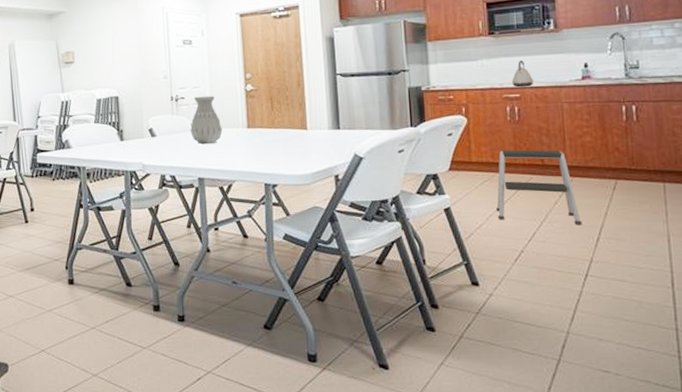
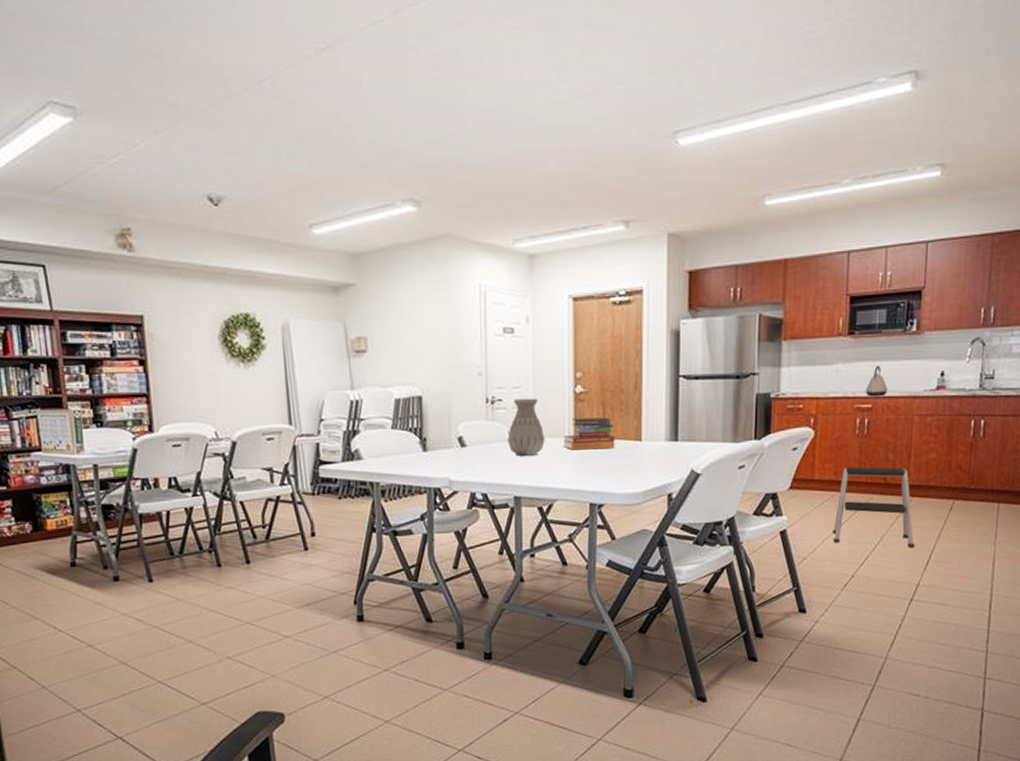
books: none [238,110,284,138] -> present [563,417,615,450]

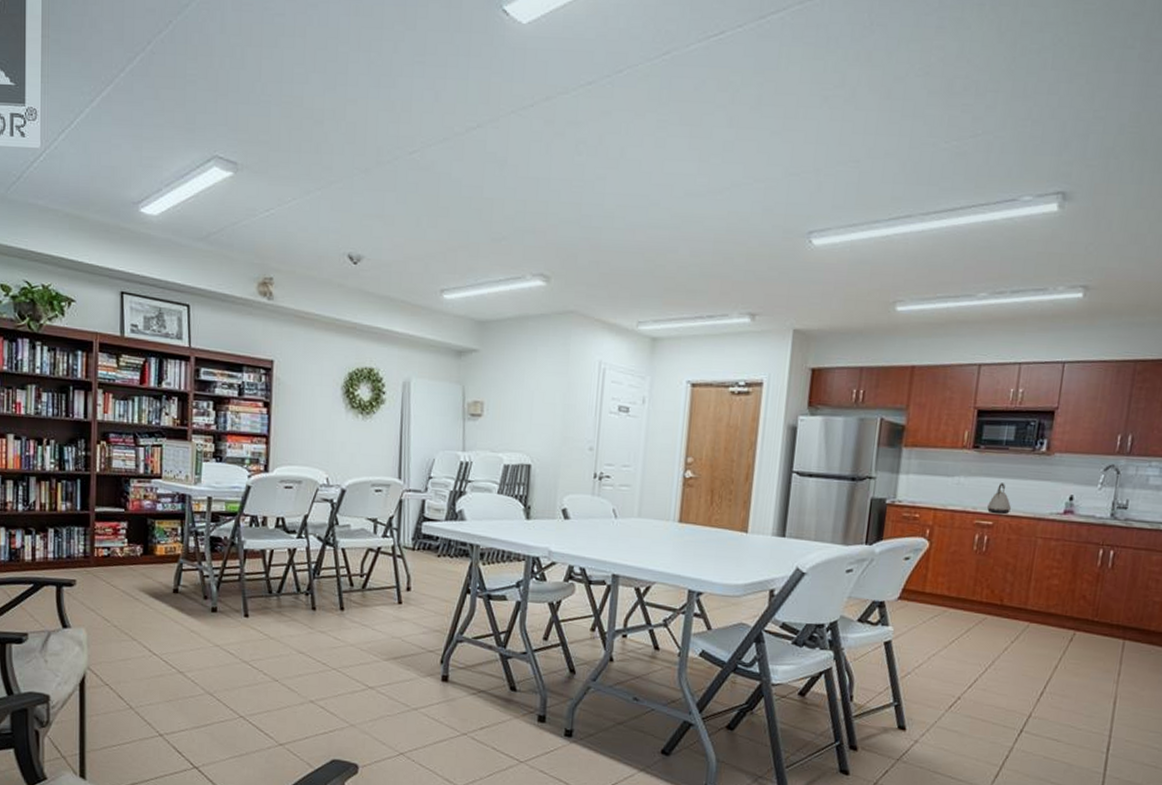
vase: present [508,398,545,456] -> none [611,477,650,536]
books: present [563,417,615,450] -> none [667,502,721,538]
step stool: present [833,467,915,548] -> none [940,584,1030,676]

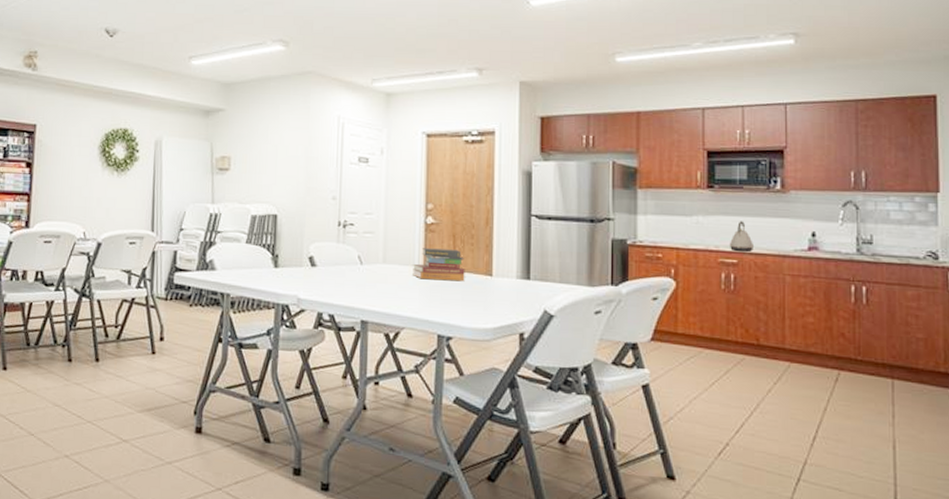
books: none [667,502,721,538] -> present [413,248,465,282]

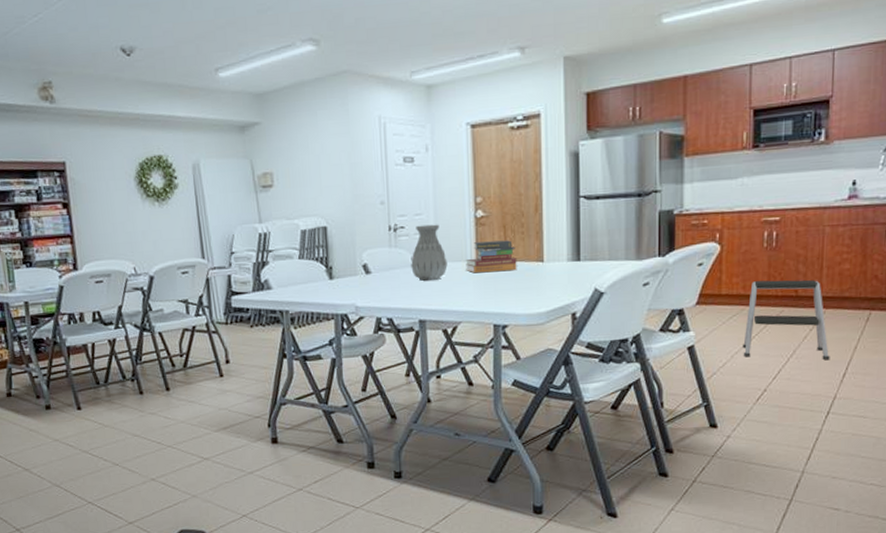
vase: none [357,224,394,281] -> present [411,224,448,281]
step stool: none [702,323,798,420] -> present [743,279,830,361]
kettle: present [729,221,755,253] -> none [772,178,797,209]

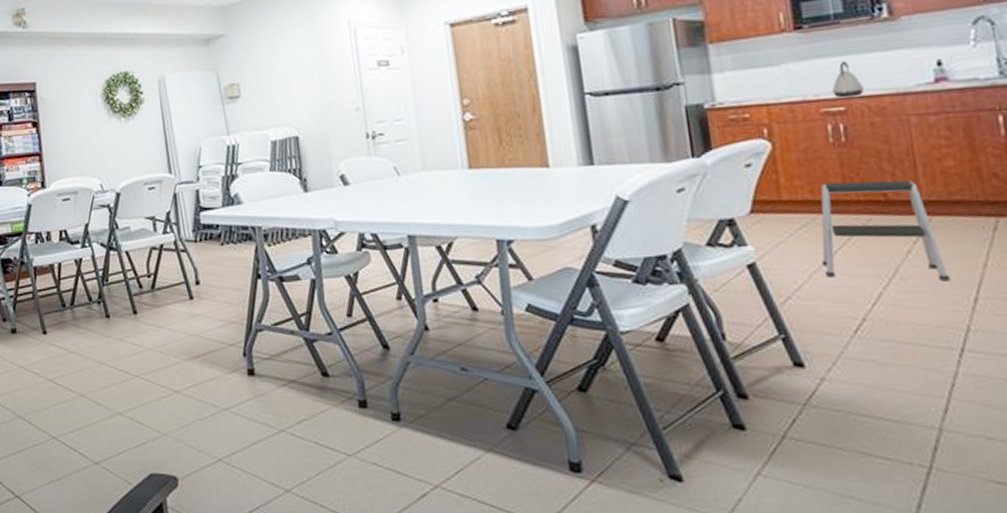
vase: present [411,224,448,281] -> none [394,129,436,192]
books: present [466,240,517,273] -> none [456,144,518,182]
kettle: none [772,178,797,209] -> present [831,61,865,98]

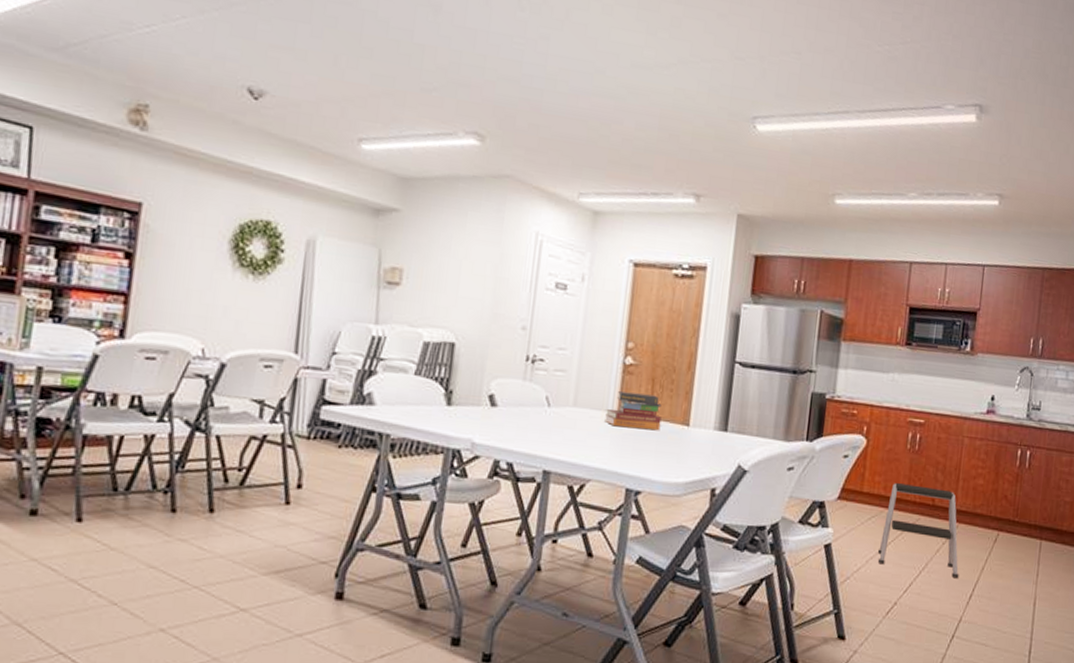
books: none [456,144,518,182] -> present [605,391,662,431]
kettle: present [831,61,865,98] -> none [918,381,941,413]

